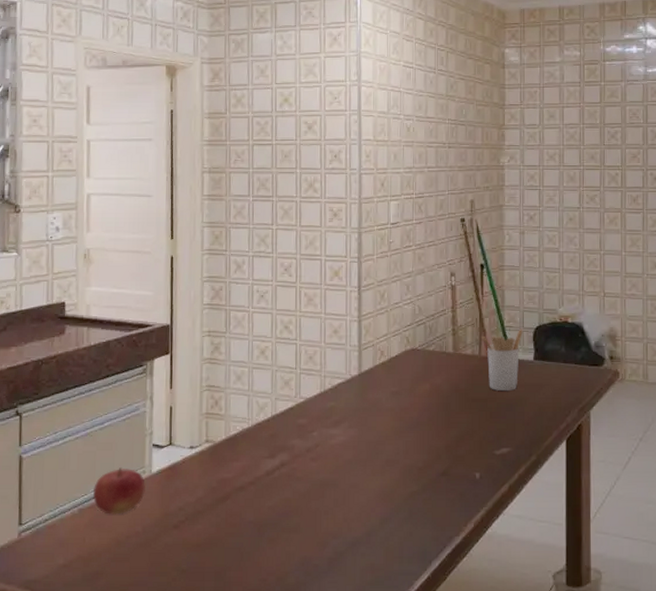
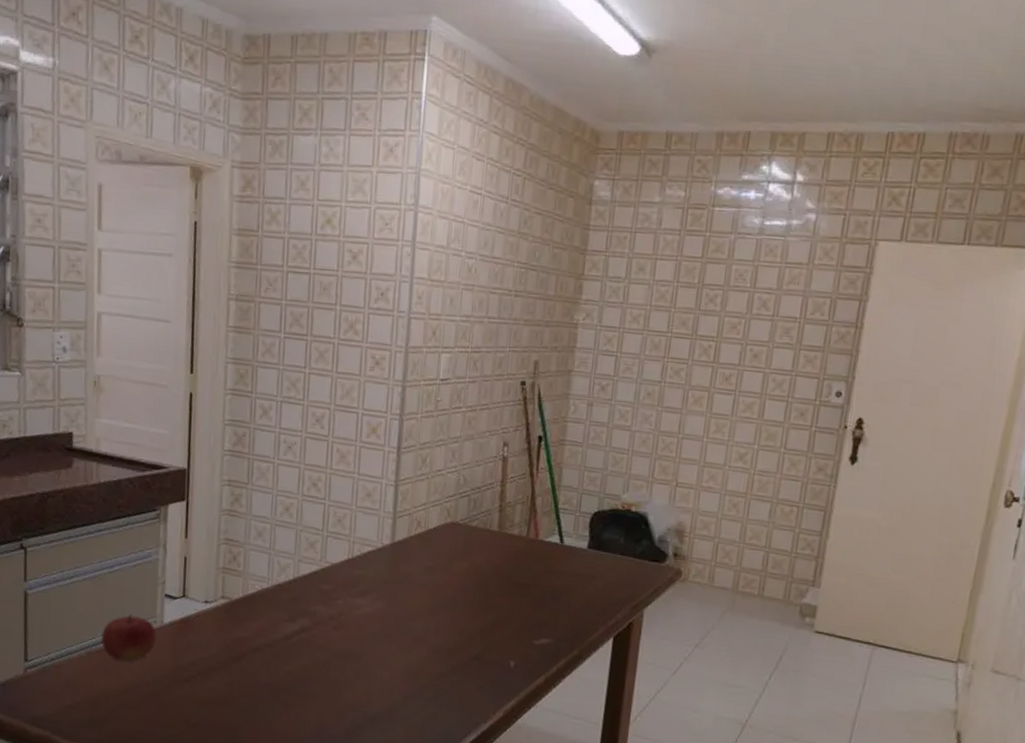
utensil holder: present [482,328,523,390] -> none [531,512,579,579]

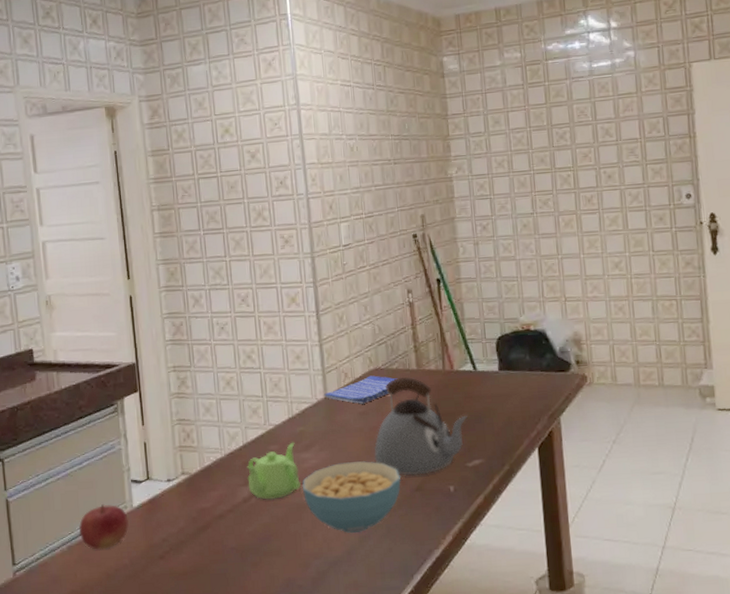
teapot: none [292,585,351,642] -> present [246,442,301,500]
cereal bowl: none [350,616,459,692] -> present [302,461,401,534]
dish towel: none [390,529,475,558] -> present [323,375,398,404]
kettle: none [434,536,544,645] -> present [373,376,467,476]

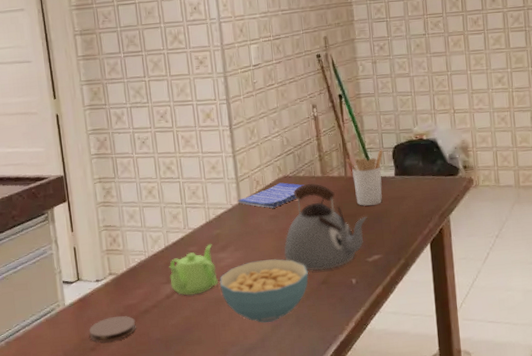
fruit: present [79,504,129,550] -> none [16,304,62,344]
coaster: none [158,520,210,550] -> present [89,315,136,343]
utensil holder: none [444,340,486,404] -> present [346,149,383,206]

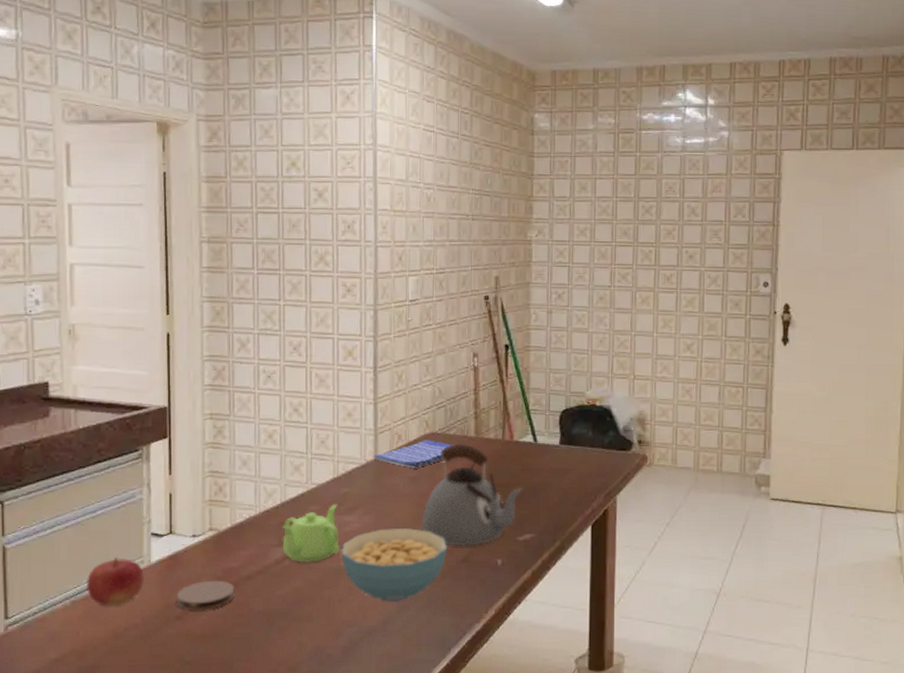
fruit: none [16,304,62,344] -> present [87,557,145,606]
utensil holder: present [346,149,383,206] -> none [505,412,549,476]

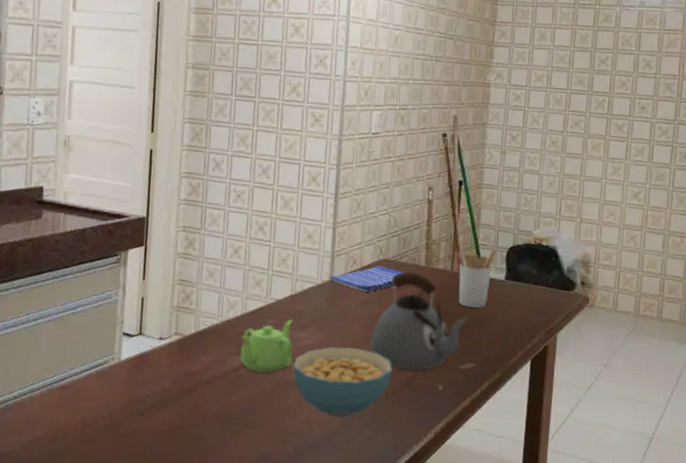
fruit: present [87,557,145,606] -> none [62,352,115,398]
coaster: present [176,580,235,610] -> none [141,381,194,409]
utensil holder: none [505,412,549,476] -> present [455,247,497,308]

